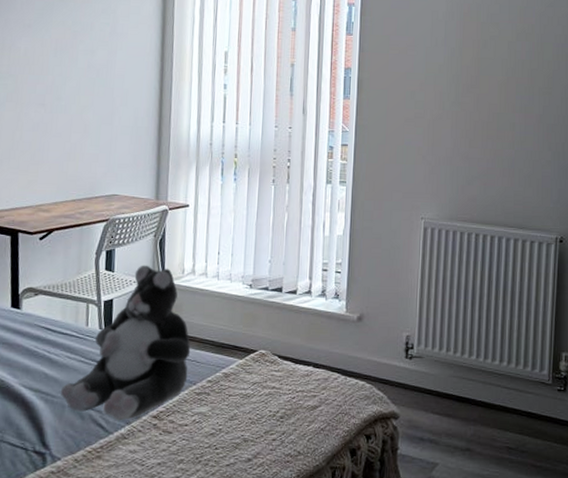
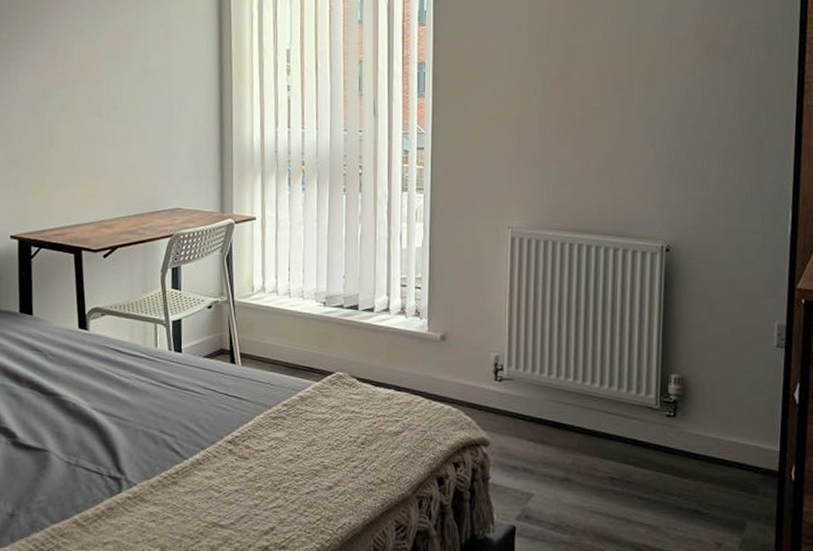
plush toy: present [60,265,191,420] -> none [132,282,264,445]

